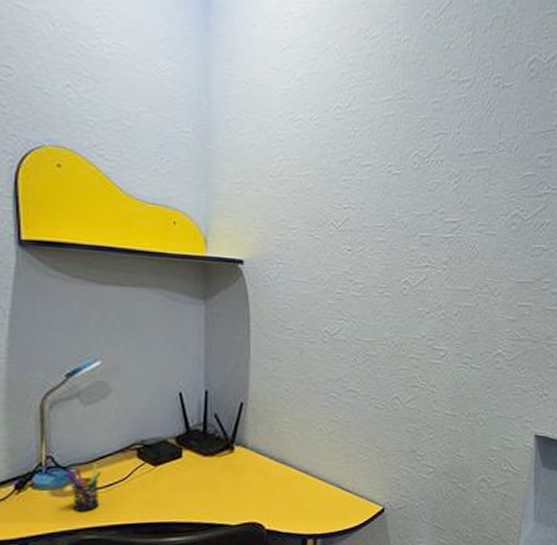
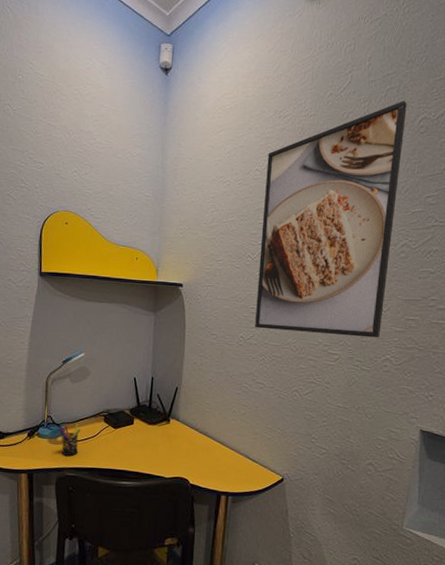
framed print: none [343,34,516,329] -> present [255,100,407,338]

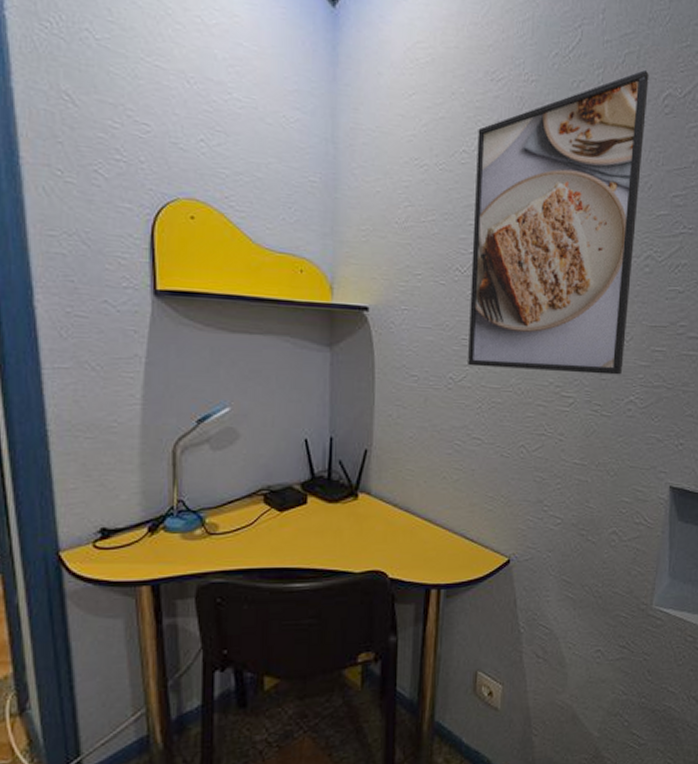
pen holder: present [58,423,81,456] -> none [195,507,230,555]

